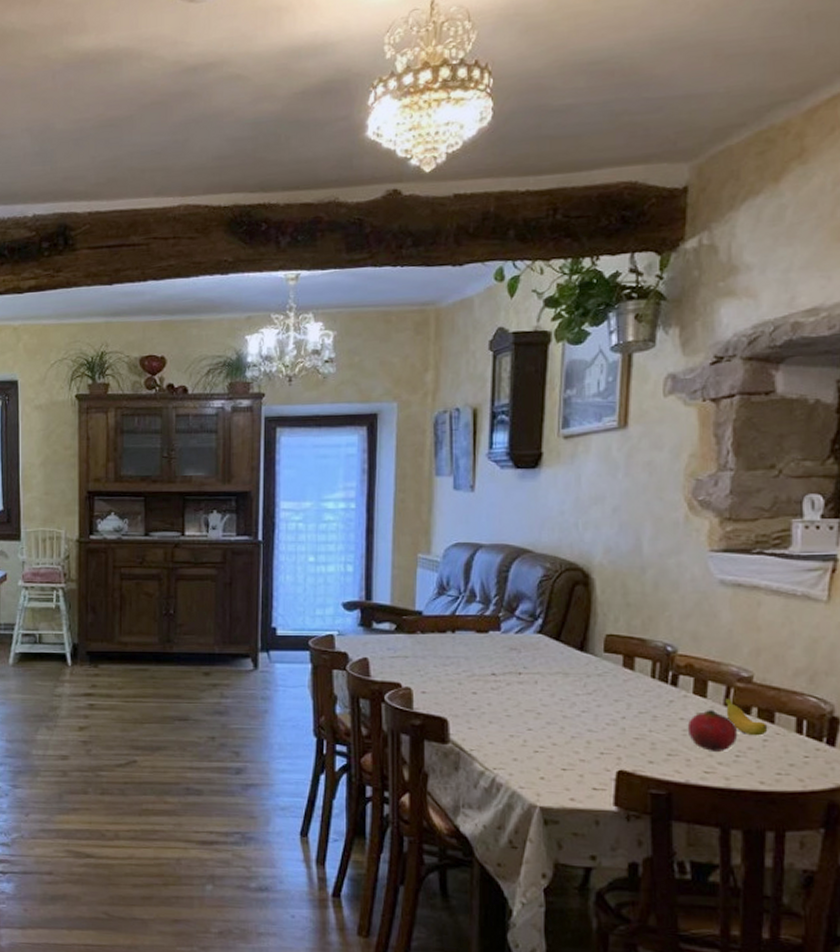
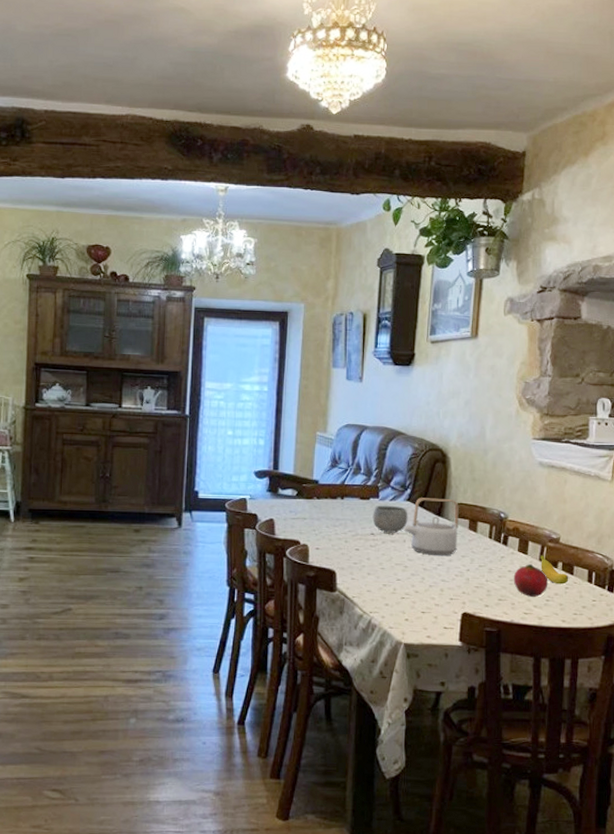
bowl: none [493,639,540,674] -> present [372,505,408,534]
teapot: none [534,629,609,701] -> present [403,498,459,556]

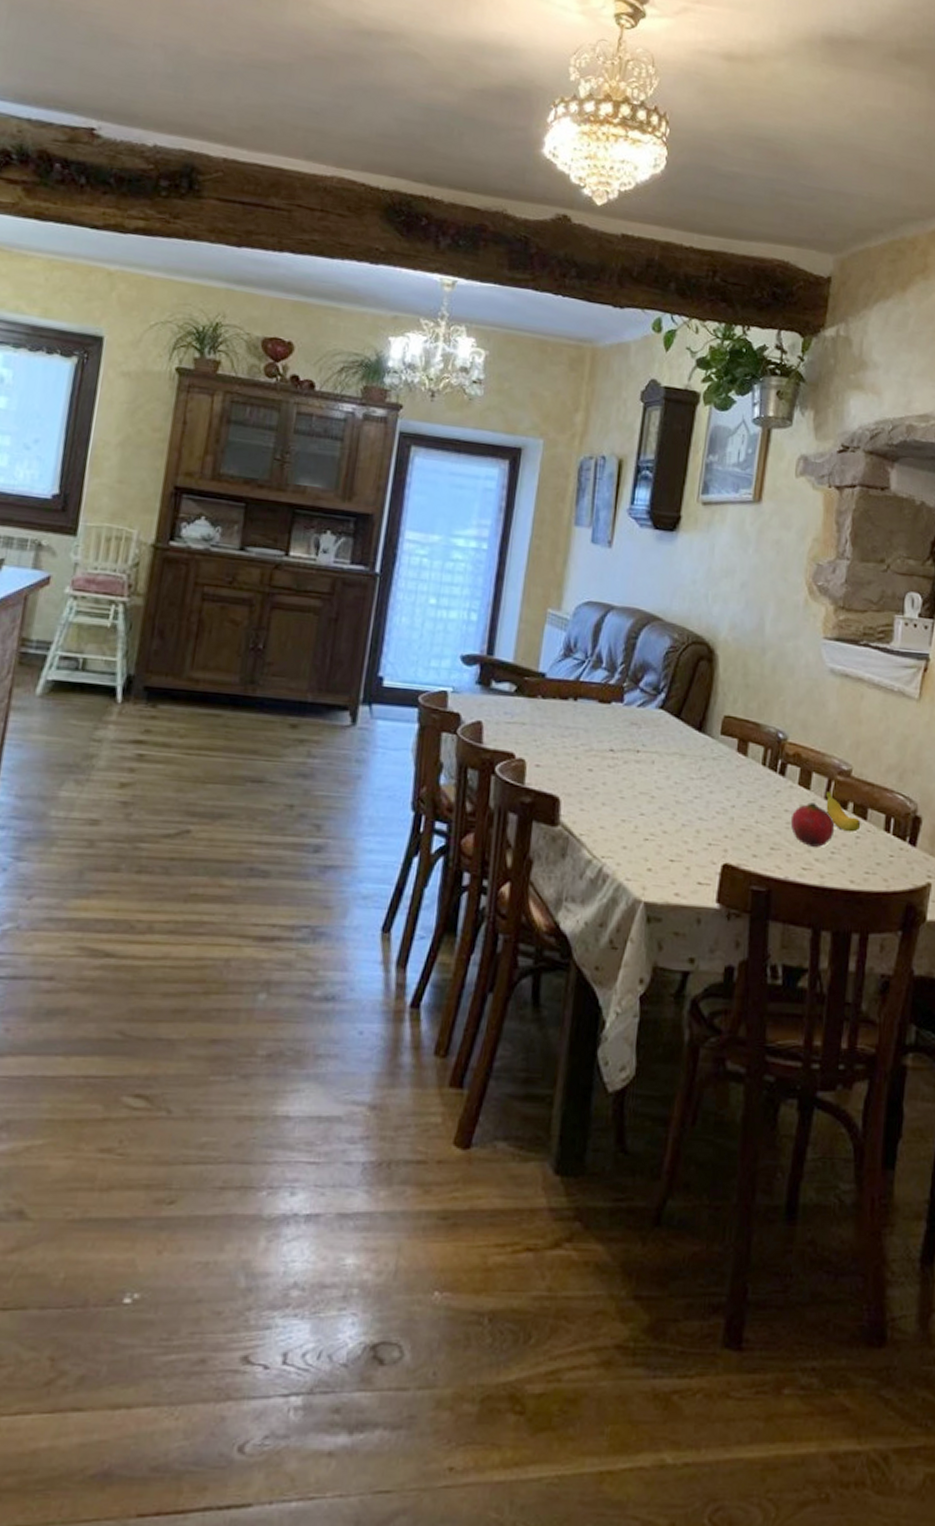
bowl: present [372,505,408,534] -> none [613,712,660,752]
teapot: present [403,498,459,556] -> none [652,705,726,786]

